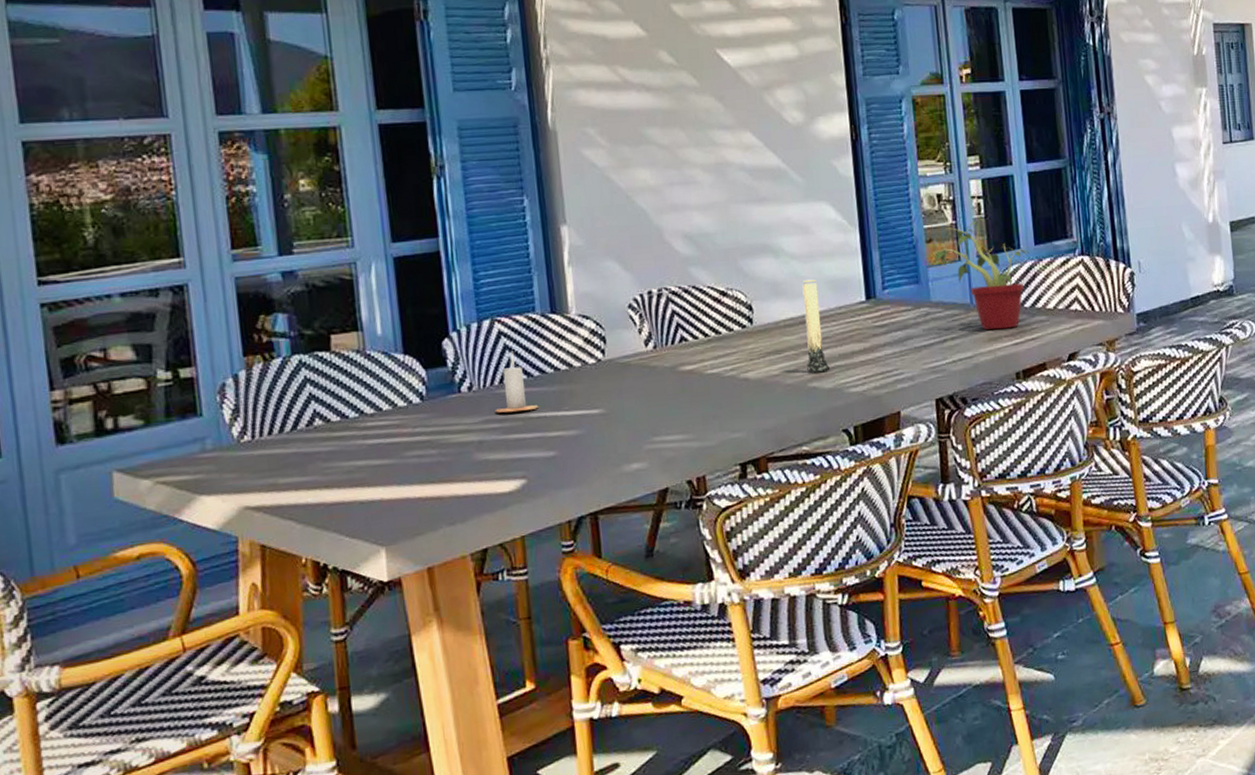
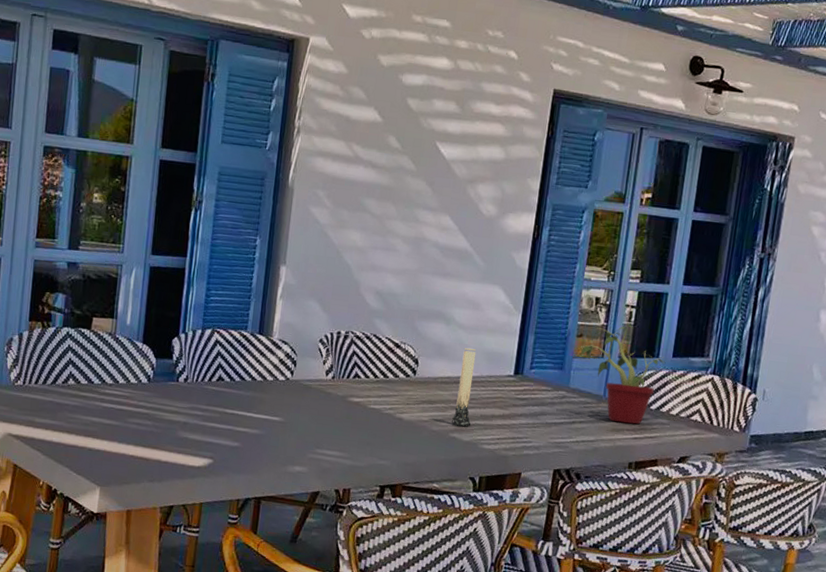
candle: present [495,351,539,413] -> none [200,357,234,407]

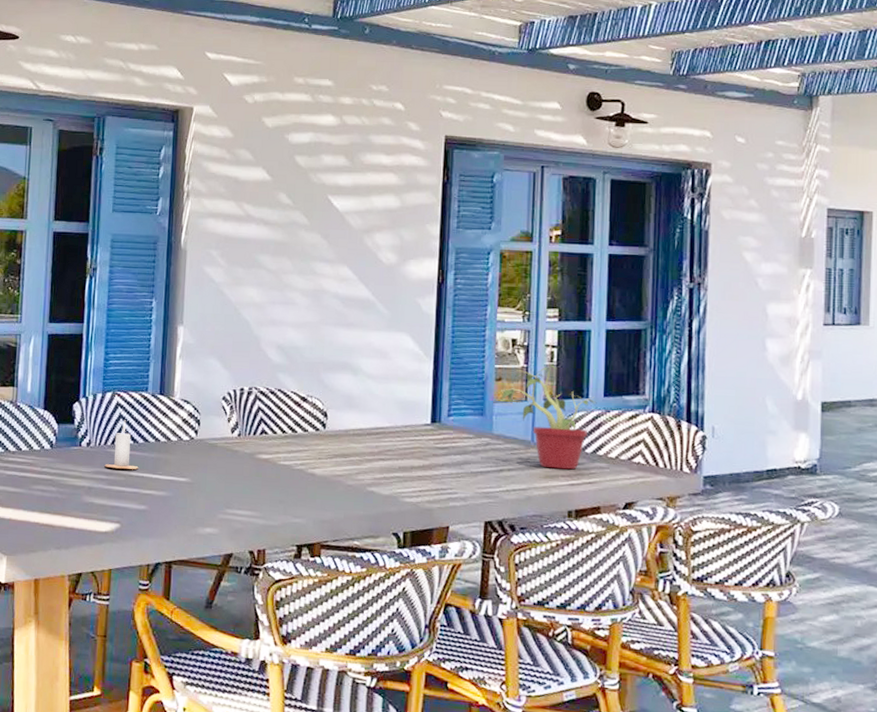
candle: none [200,357,234,407] -> present [104,420,139,470]
candle: present [452,347,476,427] -> none [368,397,390,480]

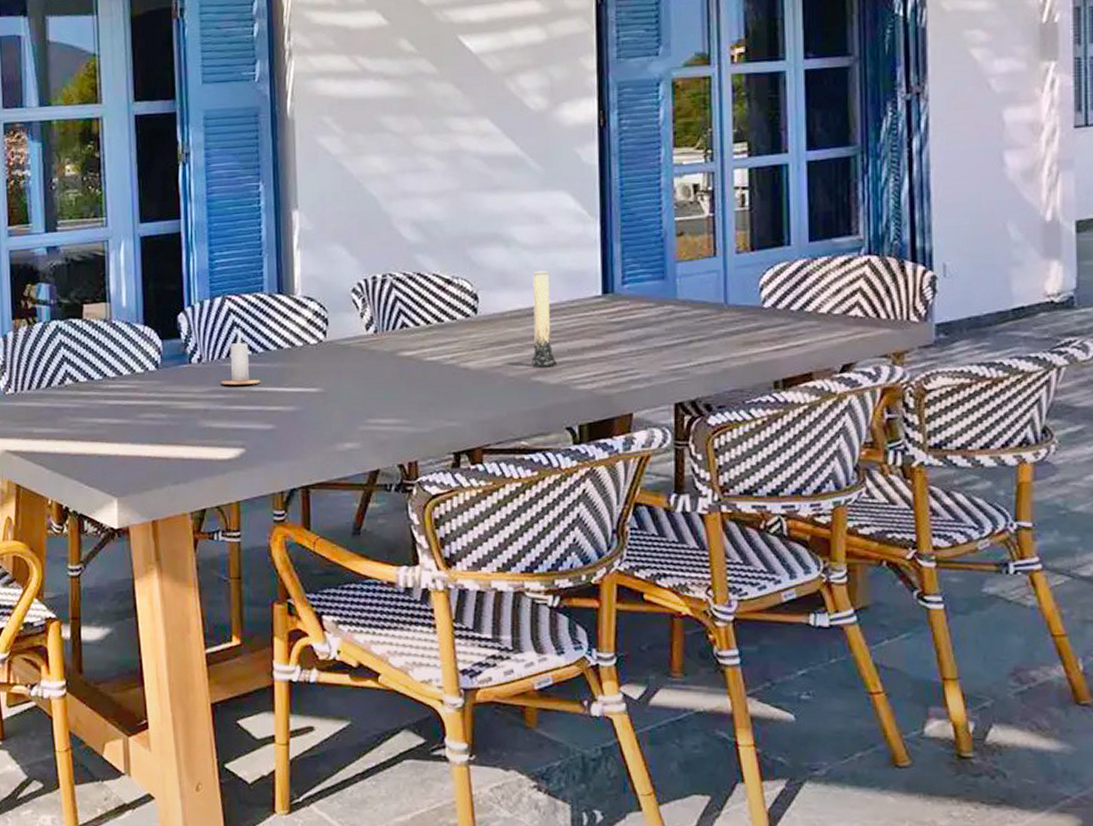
candle: none [368,397,390,480] -> present [532,270,558,368]
potted plant: present [501,362,597,470] -> none [684,207,801,334]

